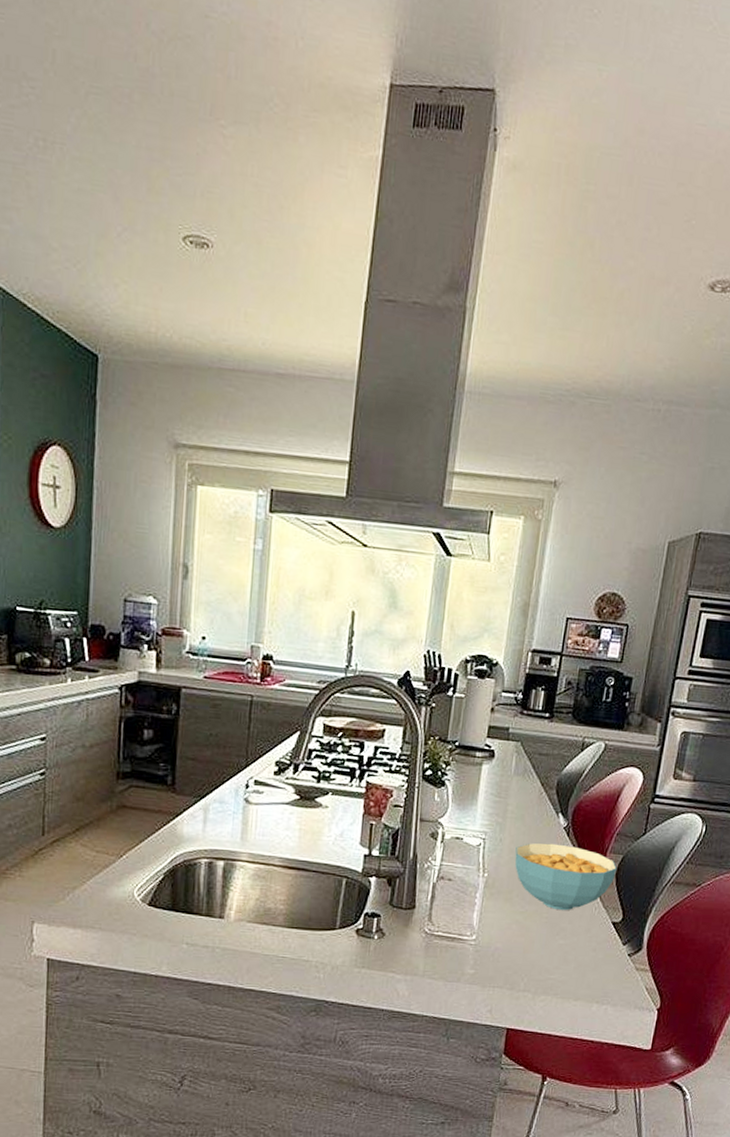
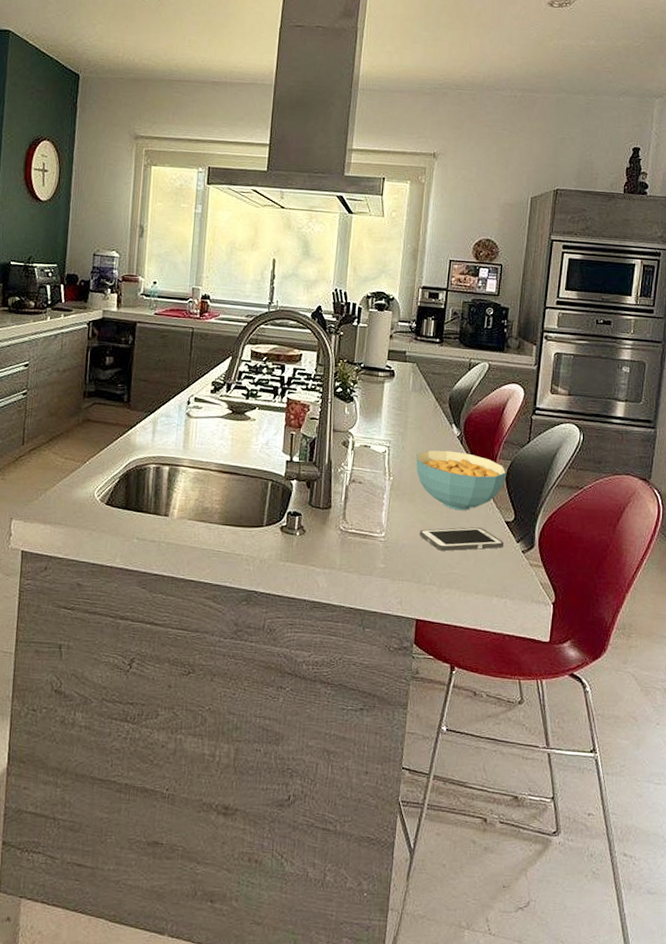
cell phone: none [515,928,609,955] -> present [420,527,504,551]

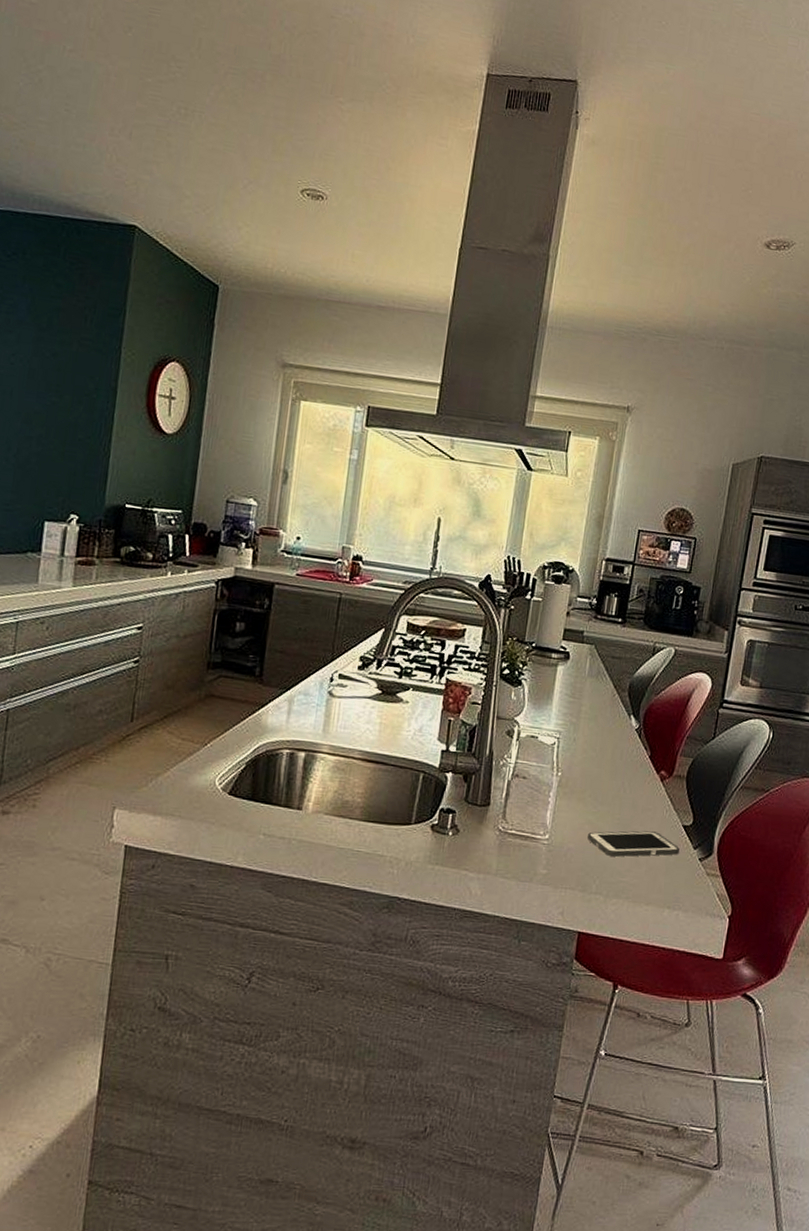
cereal bowl: present [416,450,507,511] -> none [588,743,688,813]

